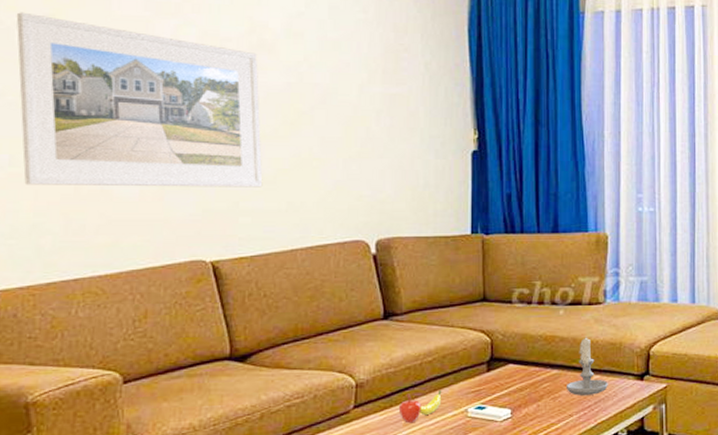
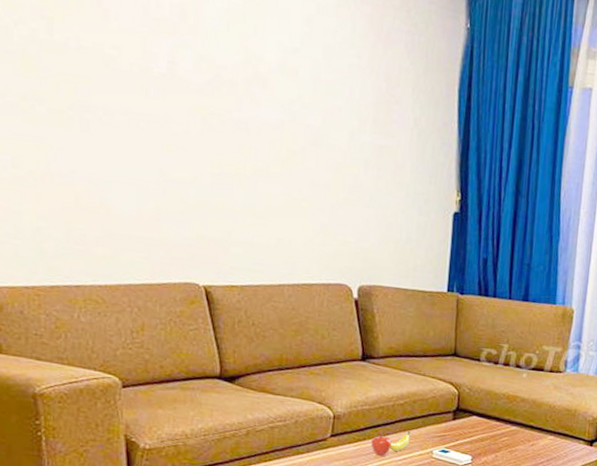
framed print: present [16,12,263,188] -> none [14,10,254,221]
candle: present [567,336,608,396] -> none [523,399,561,453]

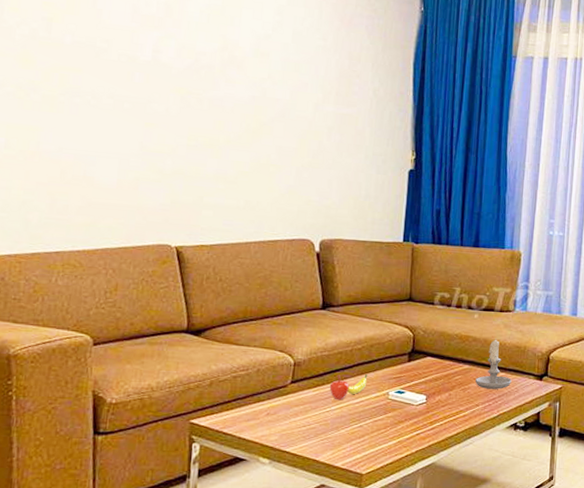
candle: none [523,399,561,453] -> present [475,338,512,389]

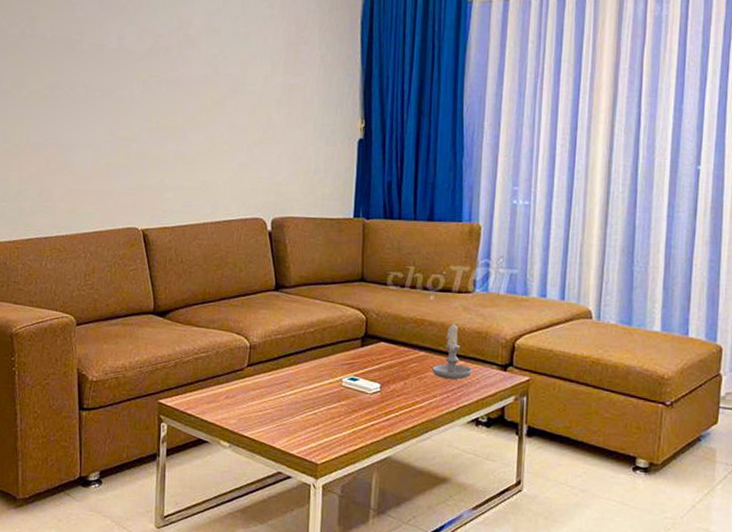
fruit: present [329,374,368,401] -> none [283,359,321,386]

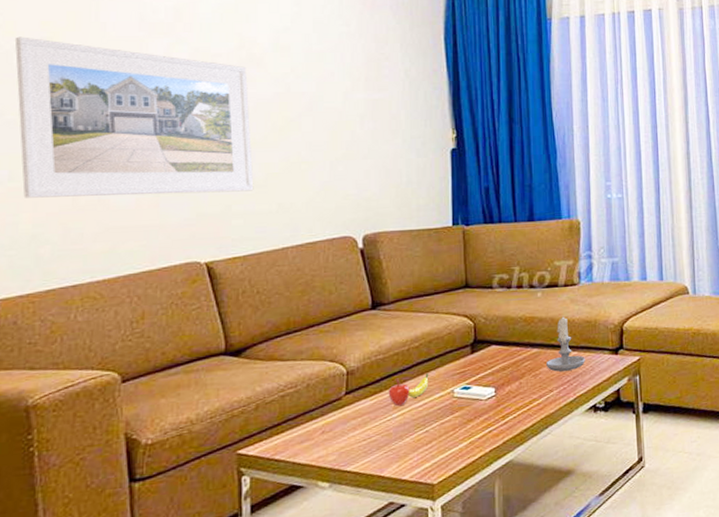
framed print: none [10,15,184,167] -> present [14,36,254,198]
fruit: none [283,359,321,386] -> present [388,374,429,407]

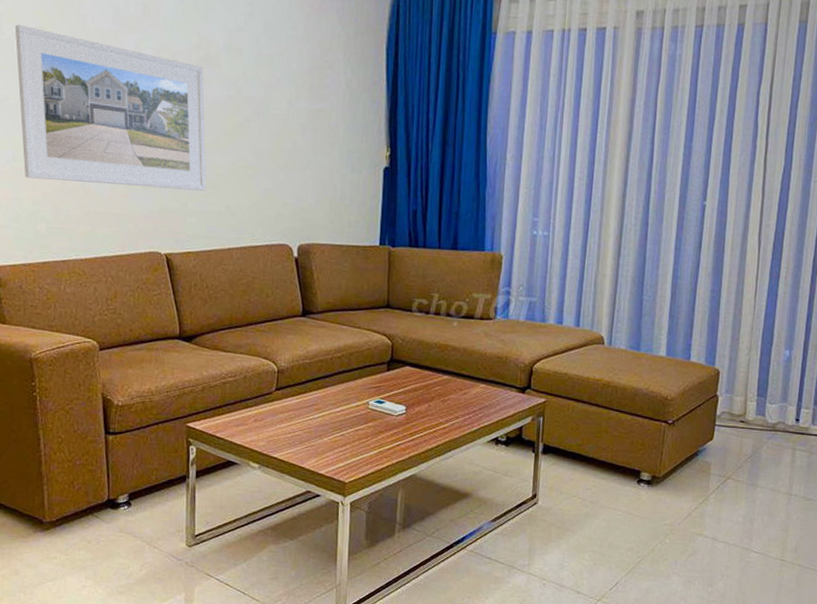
fruit: present [388,374,429,407] -> none [311,383,348,409]
candle: present [546,315,585,372] -> none [455,347,493,402]

